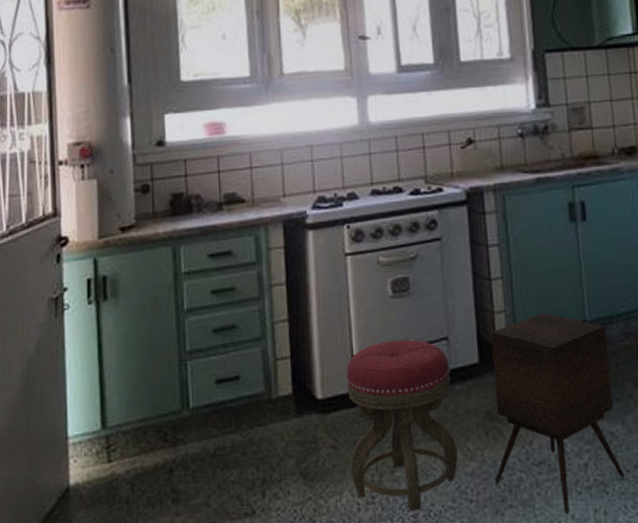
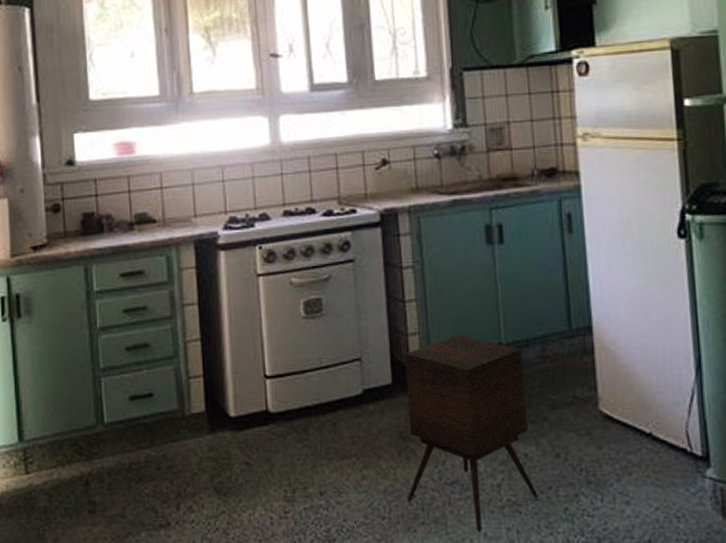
stool: present [346,339,458,511] -> none [259,360,371,526]

